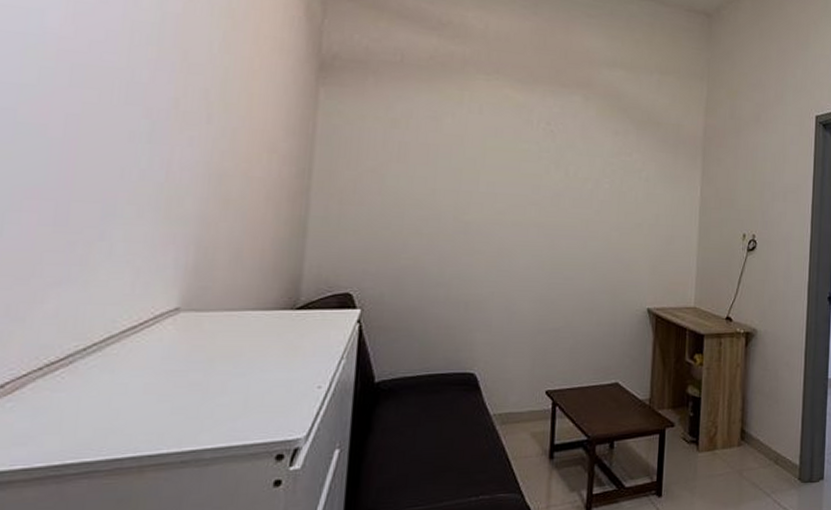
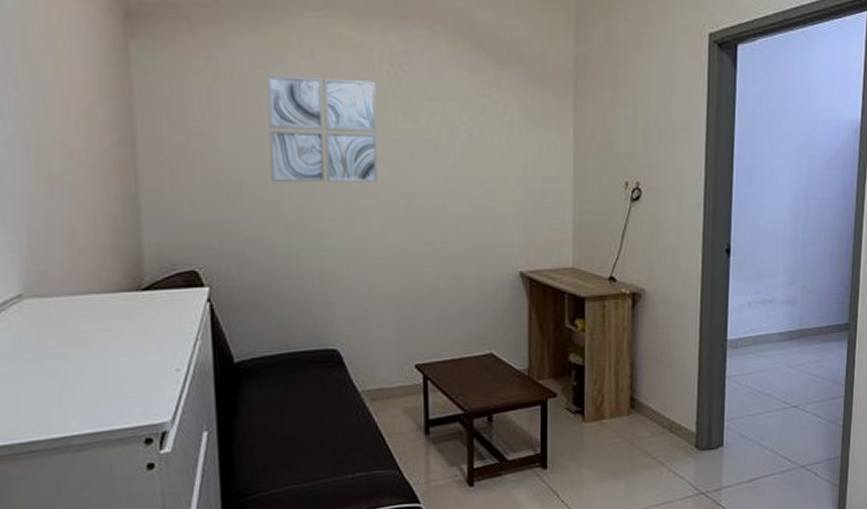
wall art: none [431,125,533,223] -> present [266,75,378,183]

